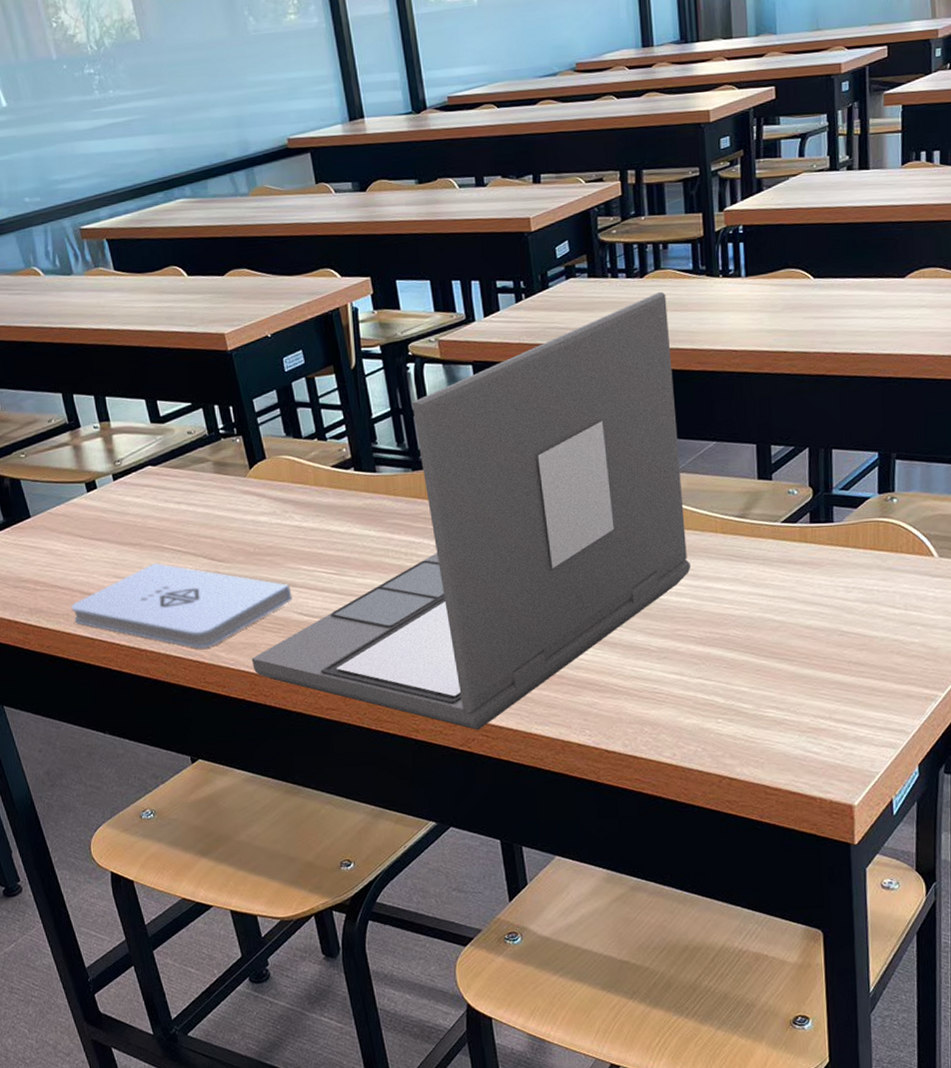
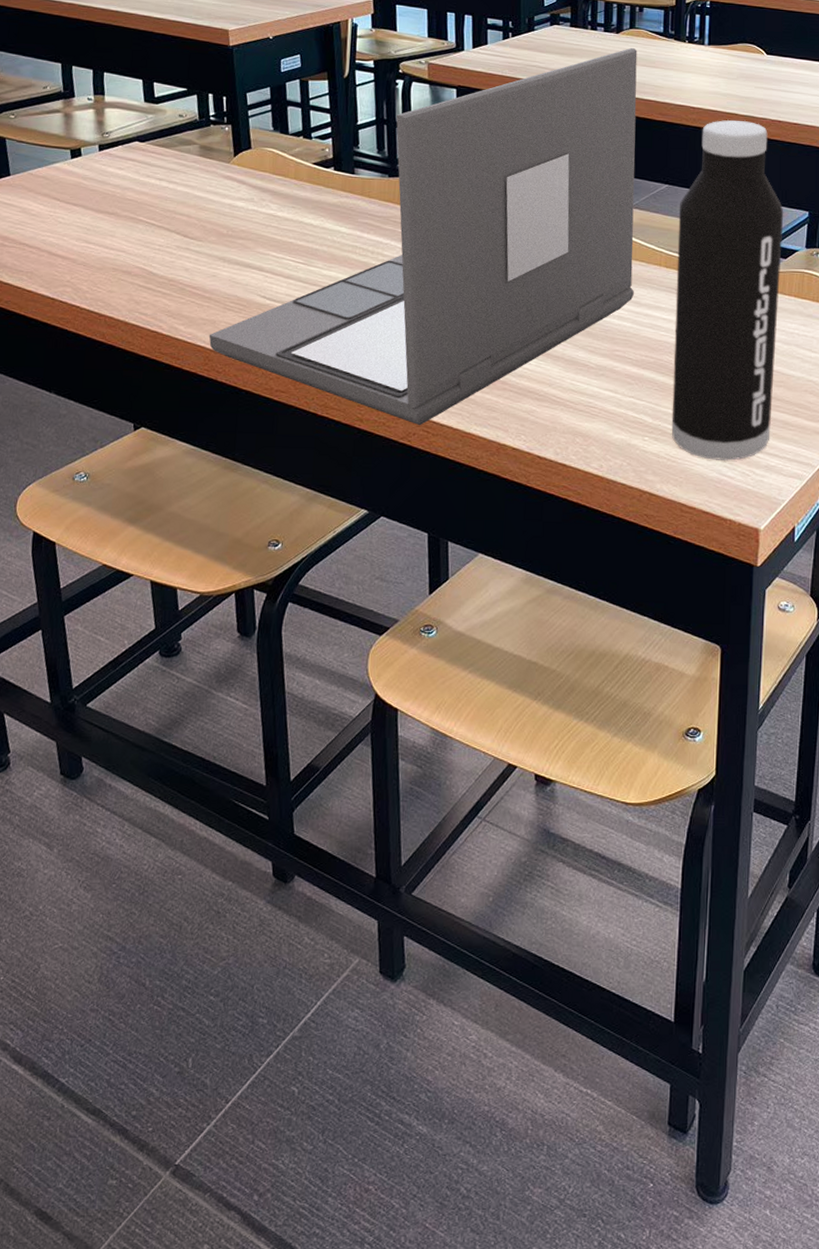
notepad: present [71,563,293,649] -> none [36,233,258,320]
water bottle: none [730,358,857,737] -> present [671,119,784,461]

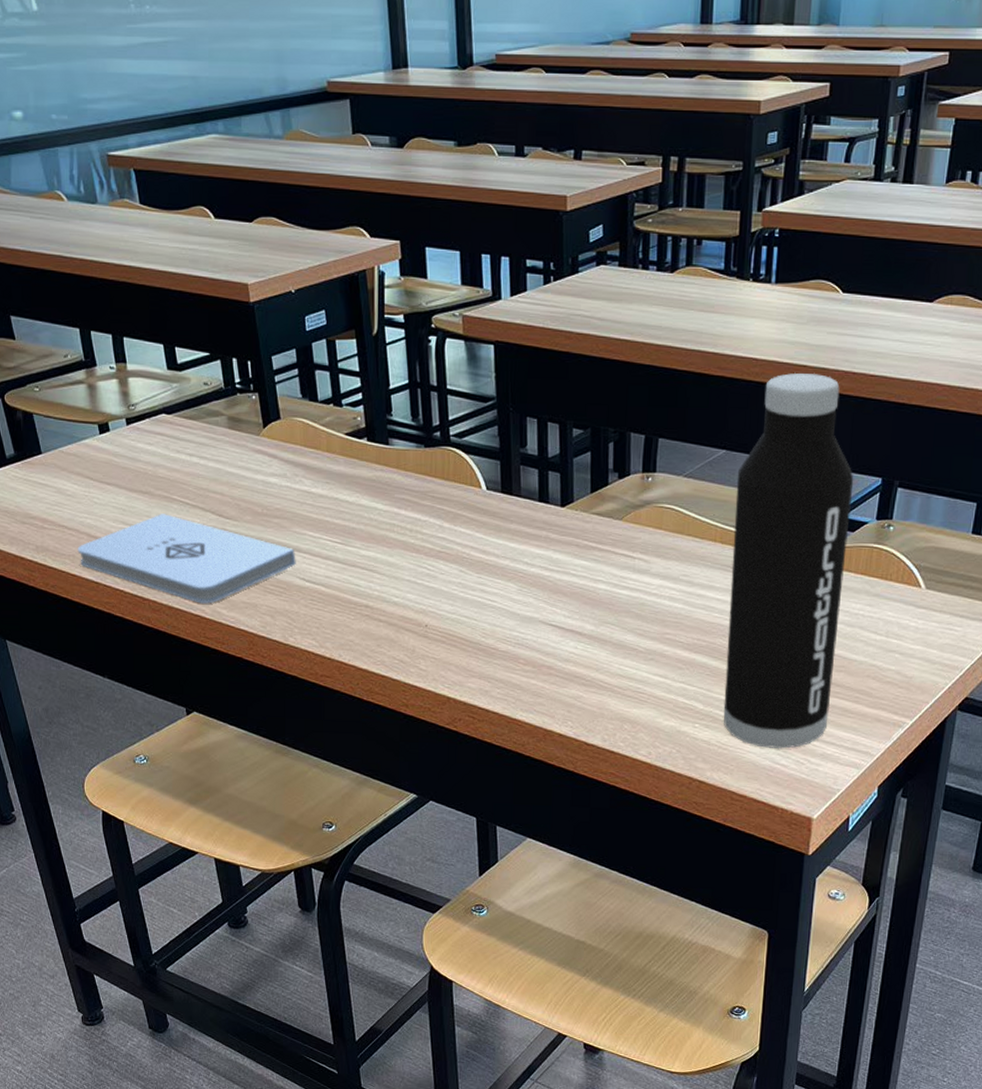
notepad: none [36,233,258,320] -> present [77,514,296,604]
laptop: present [208,47,638,426] -> none [251,289,694,712]

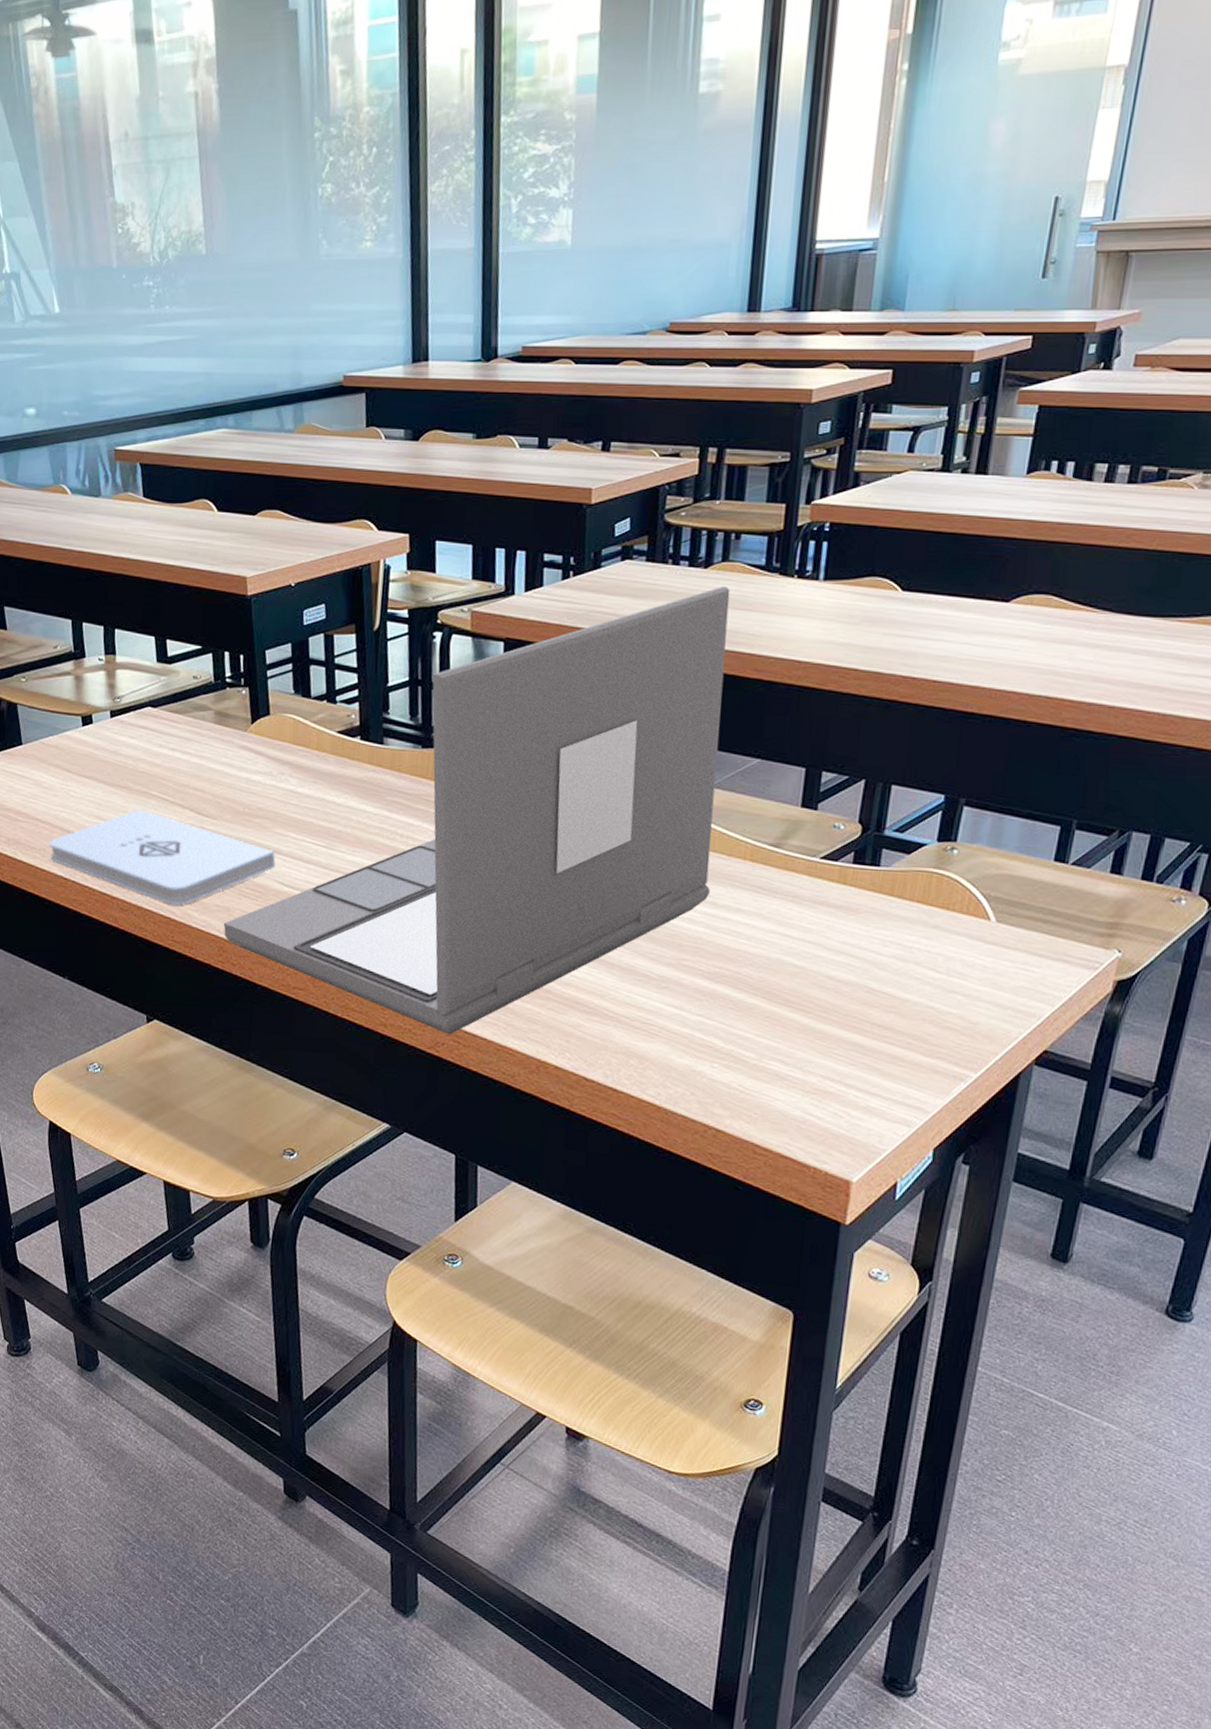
laptop: none [251,289,694,712] -> present [223,585,730,1035]
water bottle: present [723,372,854,749] -> none [747,676,911,1098]

